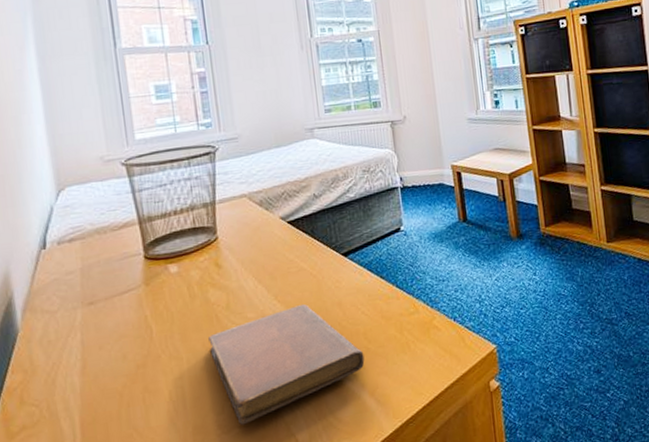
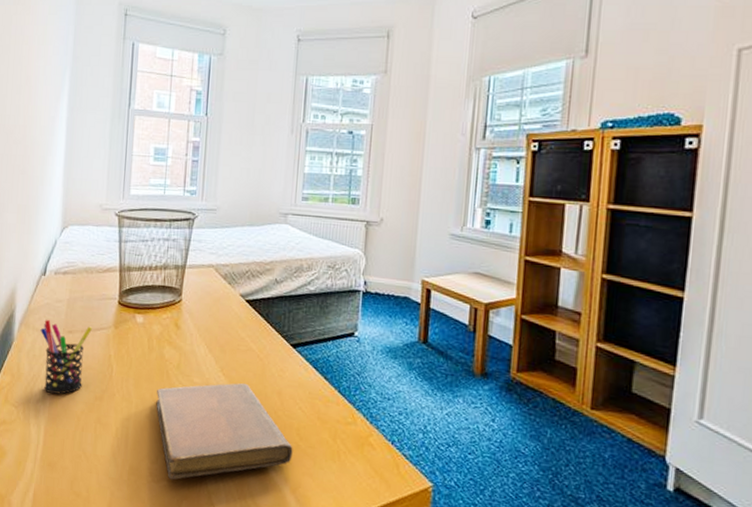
pen holder: none [51,291,119,378] -> present [40,319,93,395]

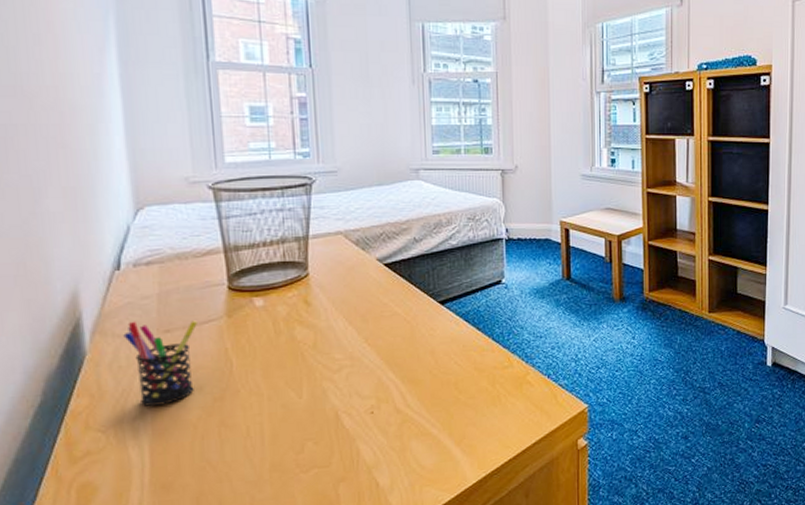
notebook: present [156,383,293,480] -> none [292,349,453,466]

